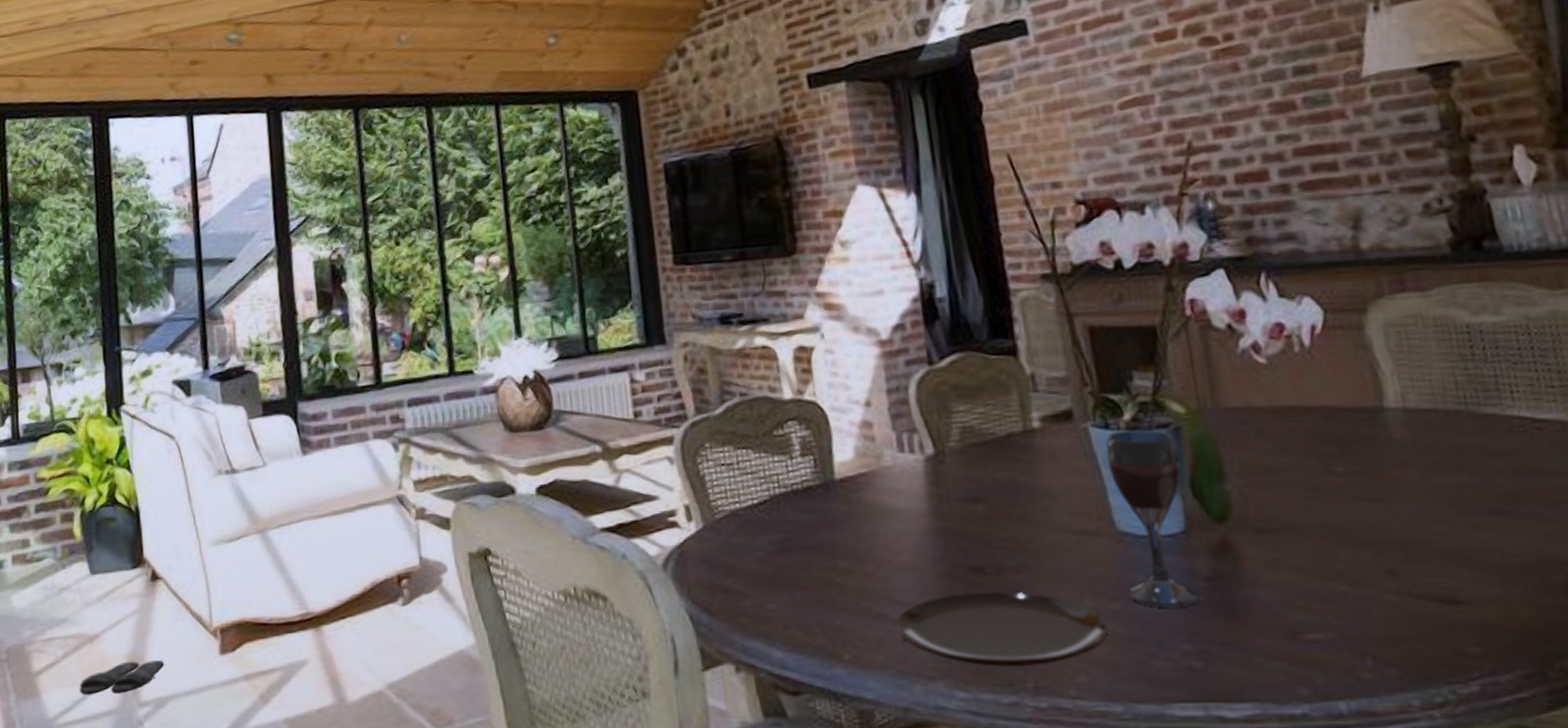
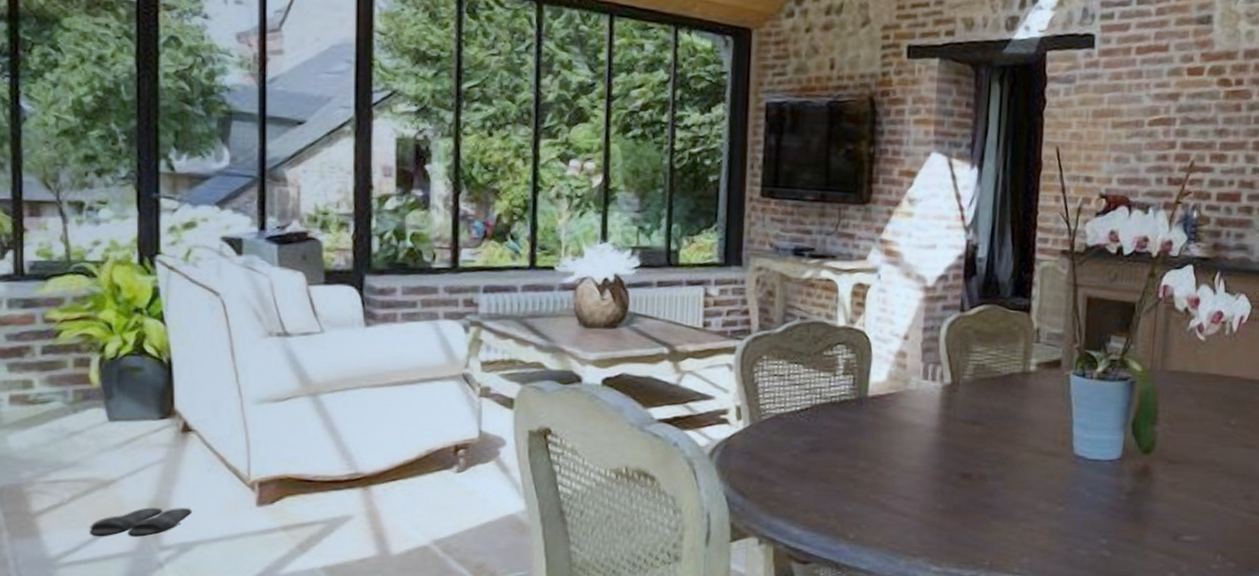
plate: present [896,590,1108,668] -> none [895,492,1052,550]
cup: present [1106,429,1199,608] -> none [1071,380,1130,513]

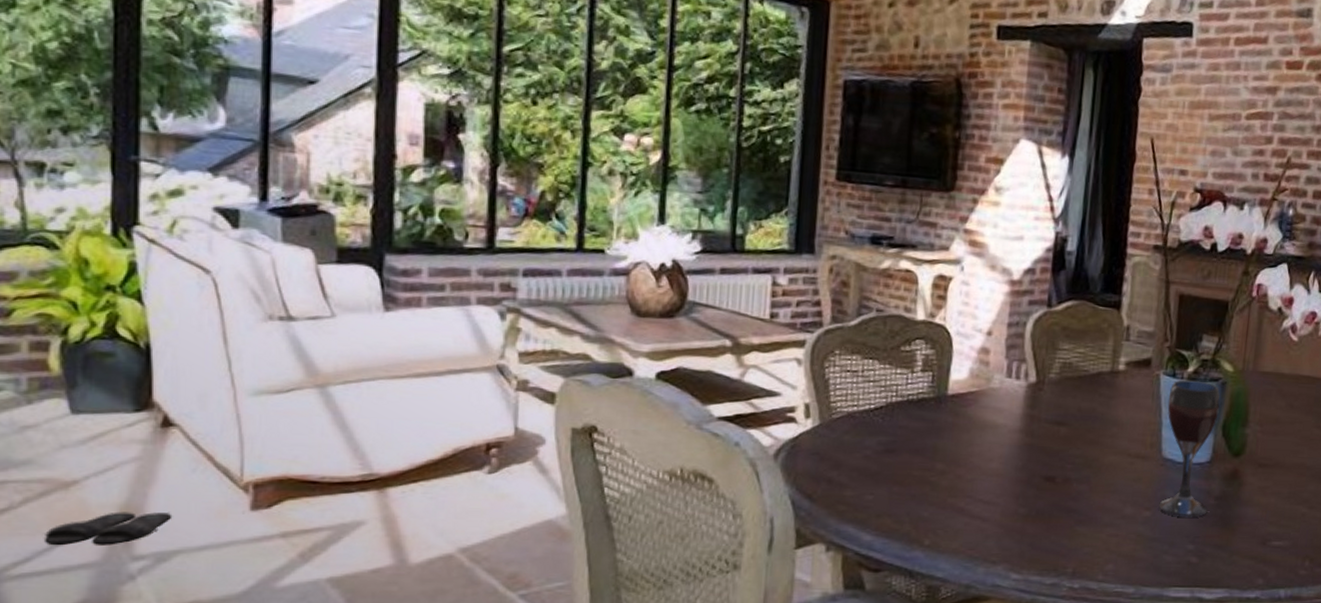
cup: none [1071,380,1130,513] -> present [1159,380,1221,518]

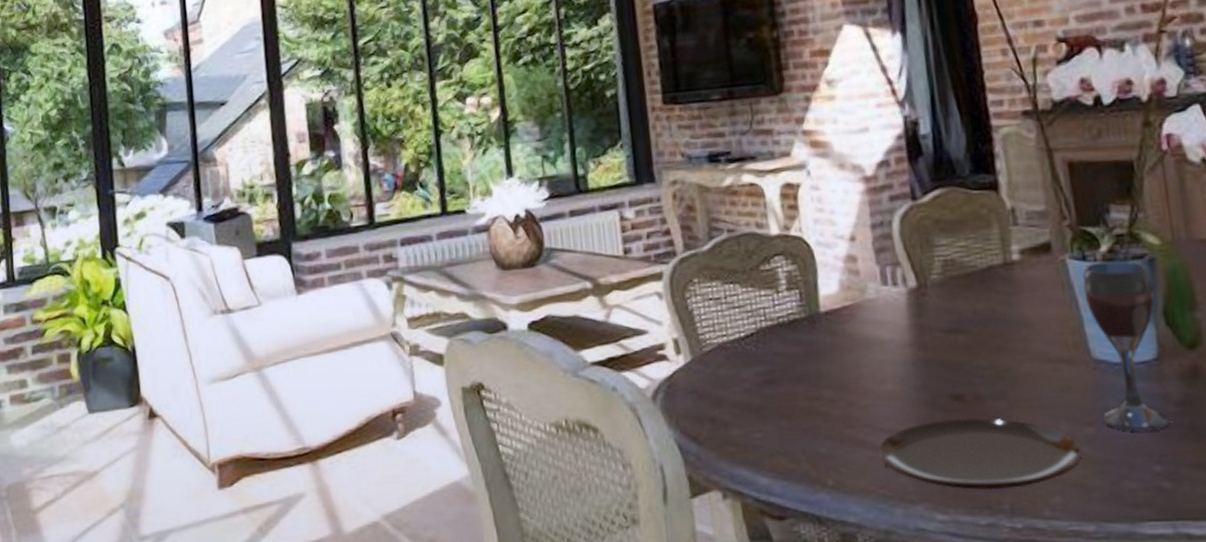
slippers: present [45,512,173,545] -> none [80,495,164,529]
plate: none [974,495,1138,557] -> present [879,417,1082,491]

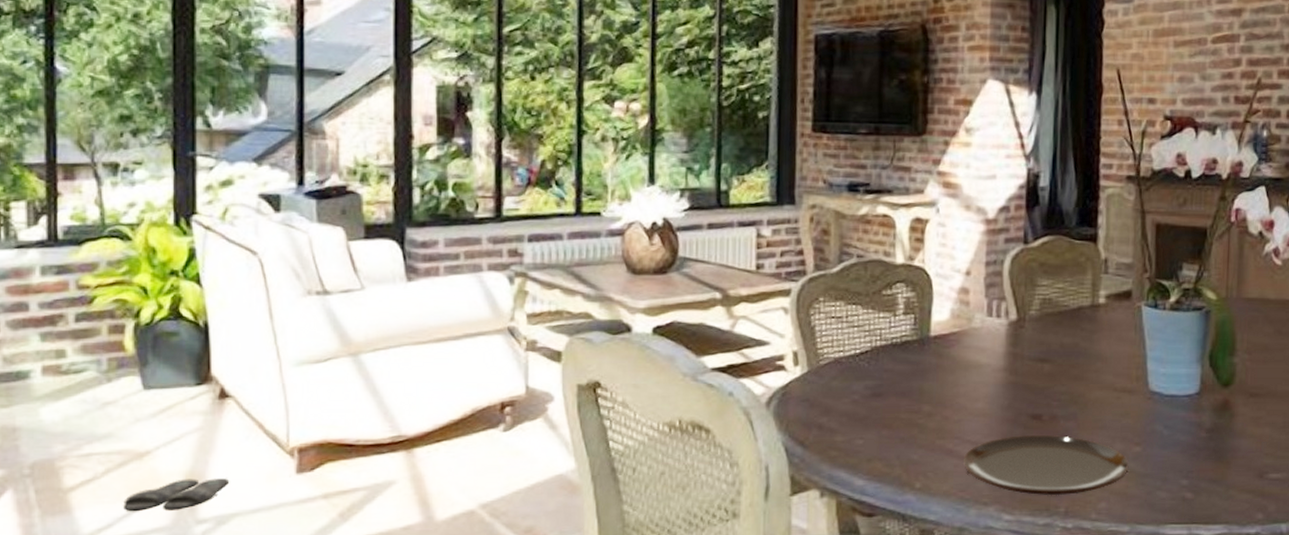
slippers: none [80,495,164,529] -> present [123,478,230,511]
cup: present [1083,261,1170,432] -> none [1149,310,1206,452]

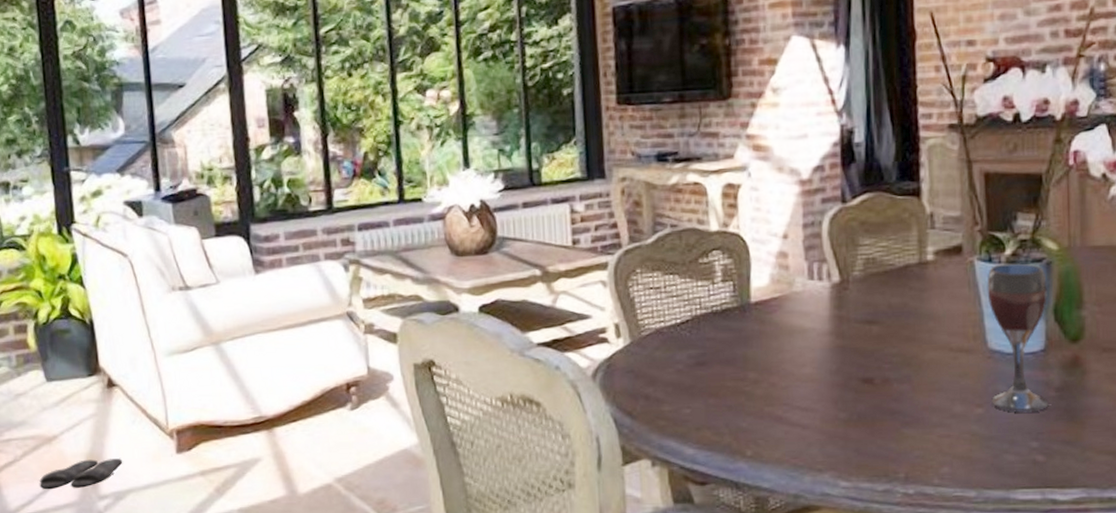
plate: present [964,434,1129,496] -> none [794,398,971,461]
cup: none [1149,310,1206,452] -> present [987,263,1049,413]

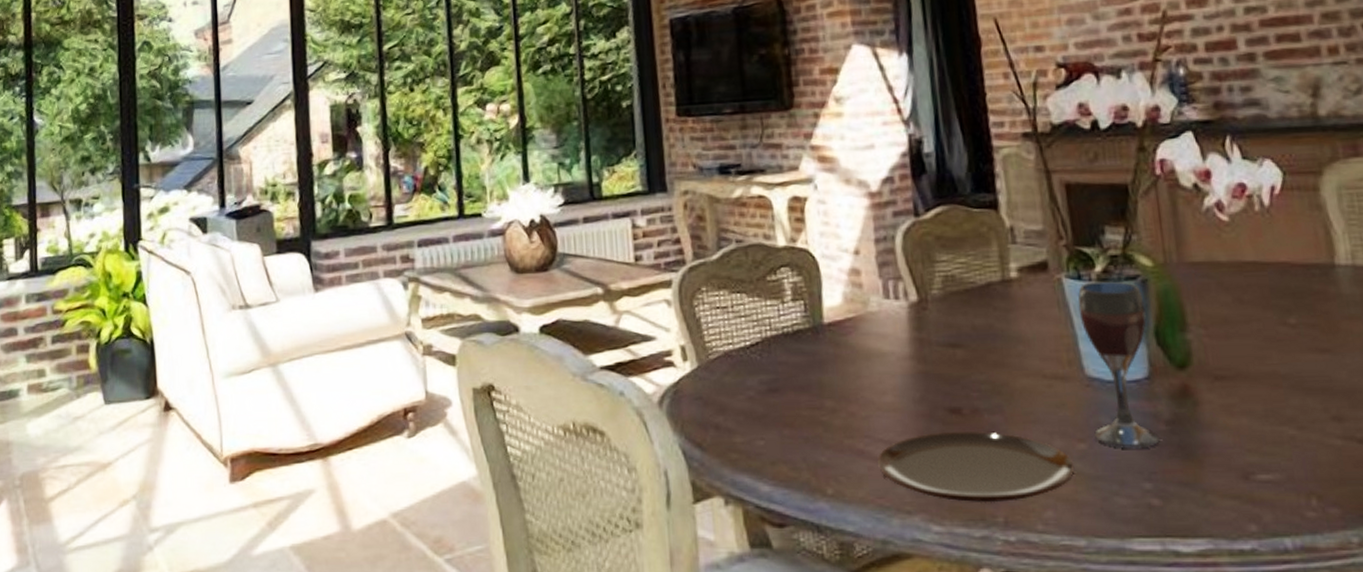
slippers: present [39,459,123,489] -> none [92,488,176,520]
plate: none [794,398,971,461] -> present [877,430,1075,503]

